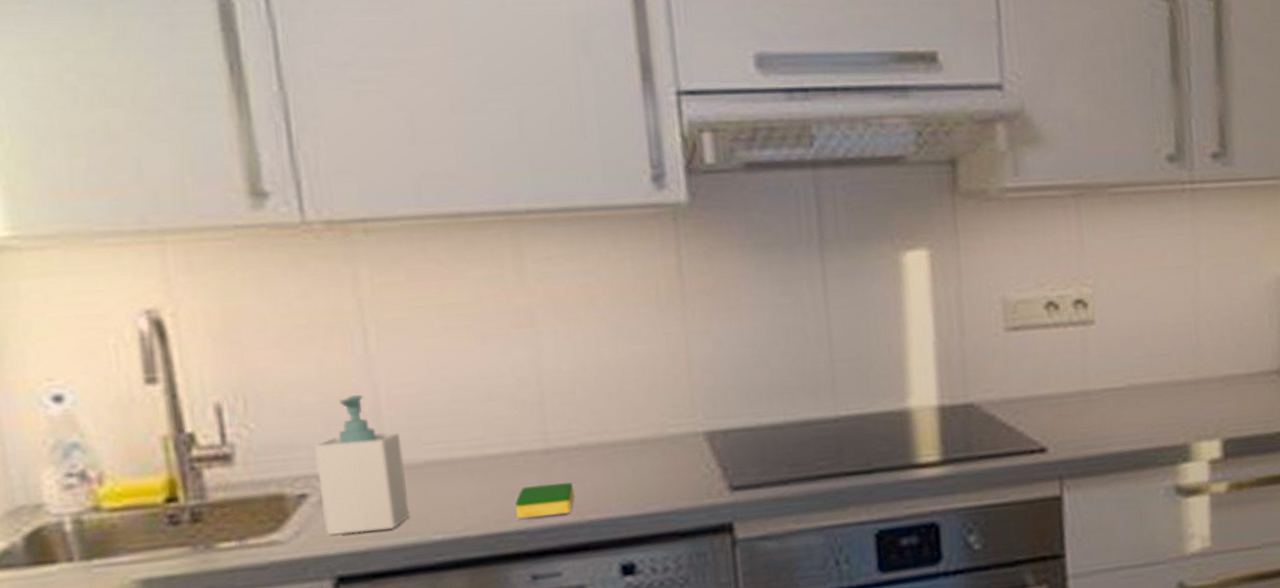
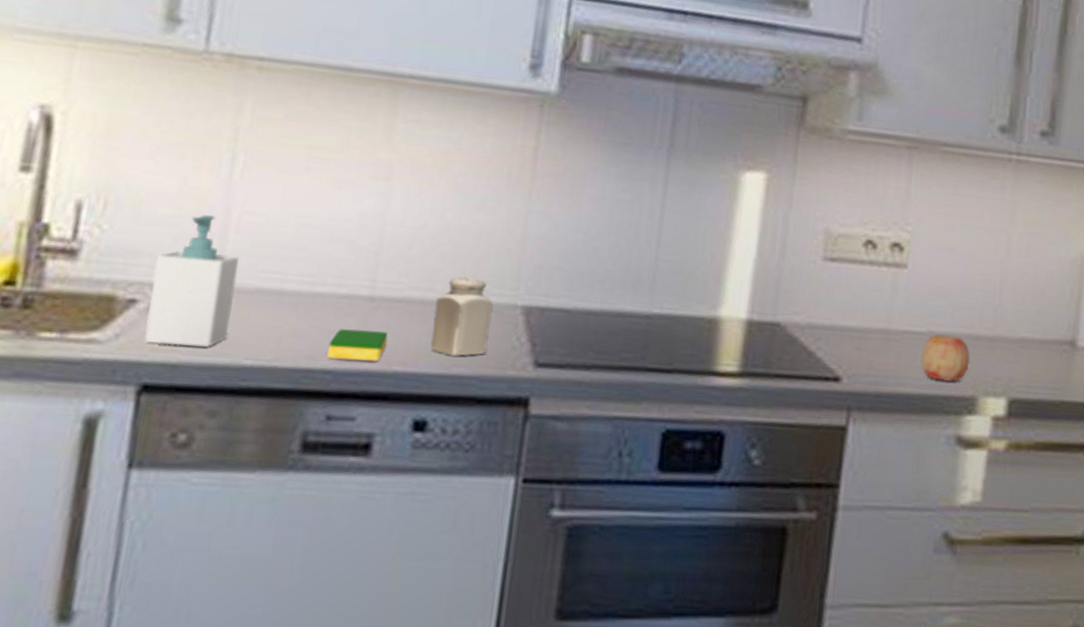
salt shaker: none [614,411,678,495] -> present [430,276,493,356]
apple: none [1125,385,1177,434] -> present [920,334,970,383]

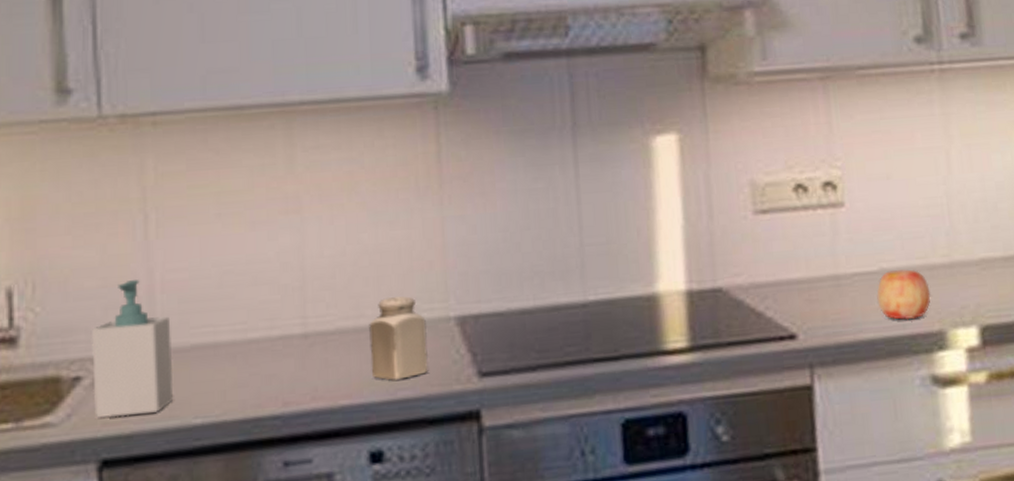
dish sponge: present [327,329,388,362] -> none [272,367,329,403]

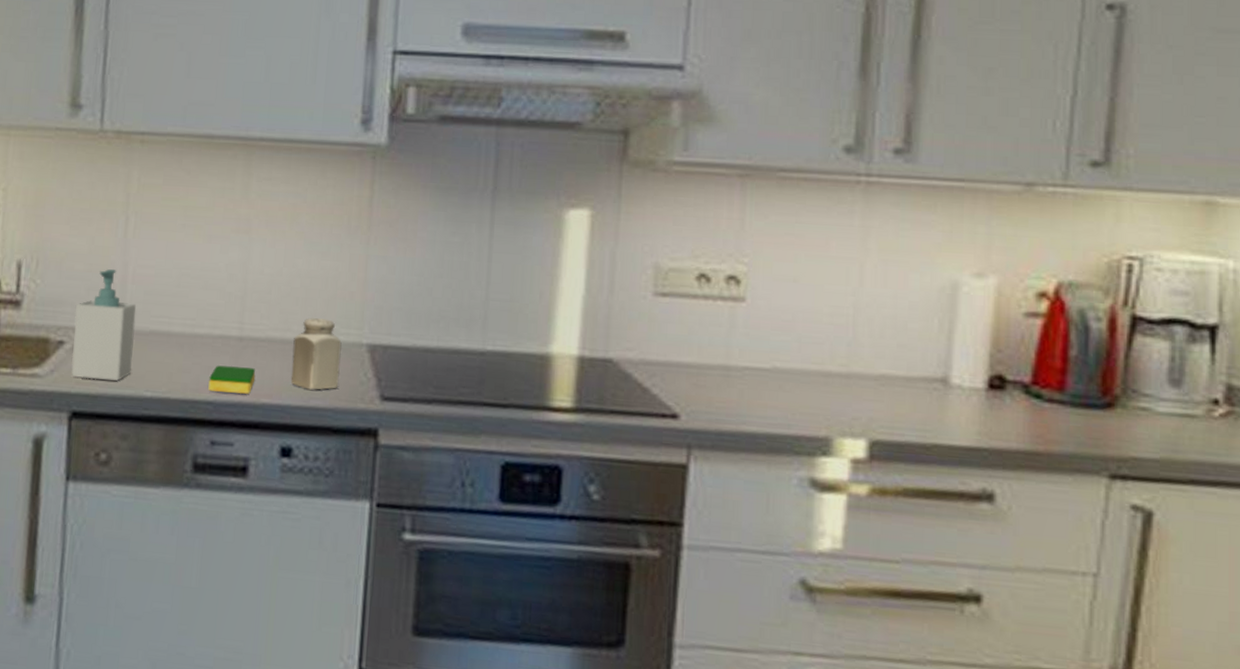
dish sponge: none [272,367,329,403] -> present [208,365,256,395]
apple: present [876,269,931,320] -> none [765,371,822,422]

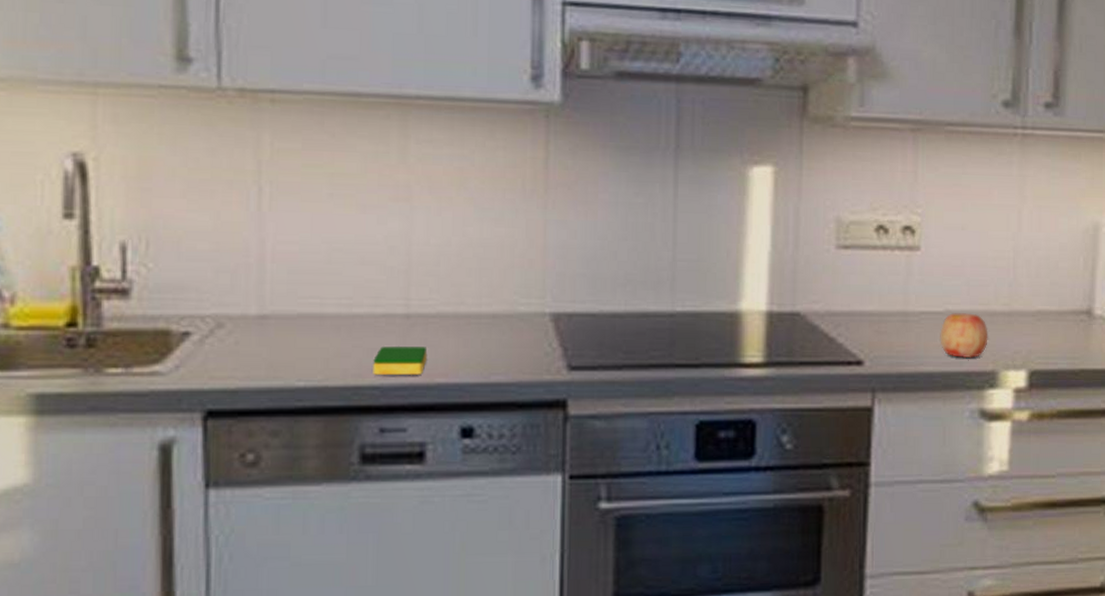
soap bottle: present [71,269,136,381] -> none [201,247,280,373]
salt shaker: present [291,318,342,390] -> none [468,289,522,365]
apple: none [765,371,822,422] -> present [940,313,988,359]

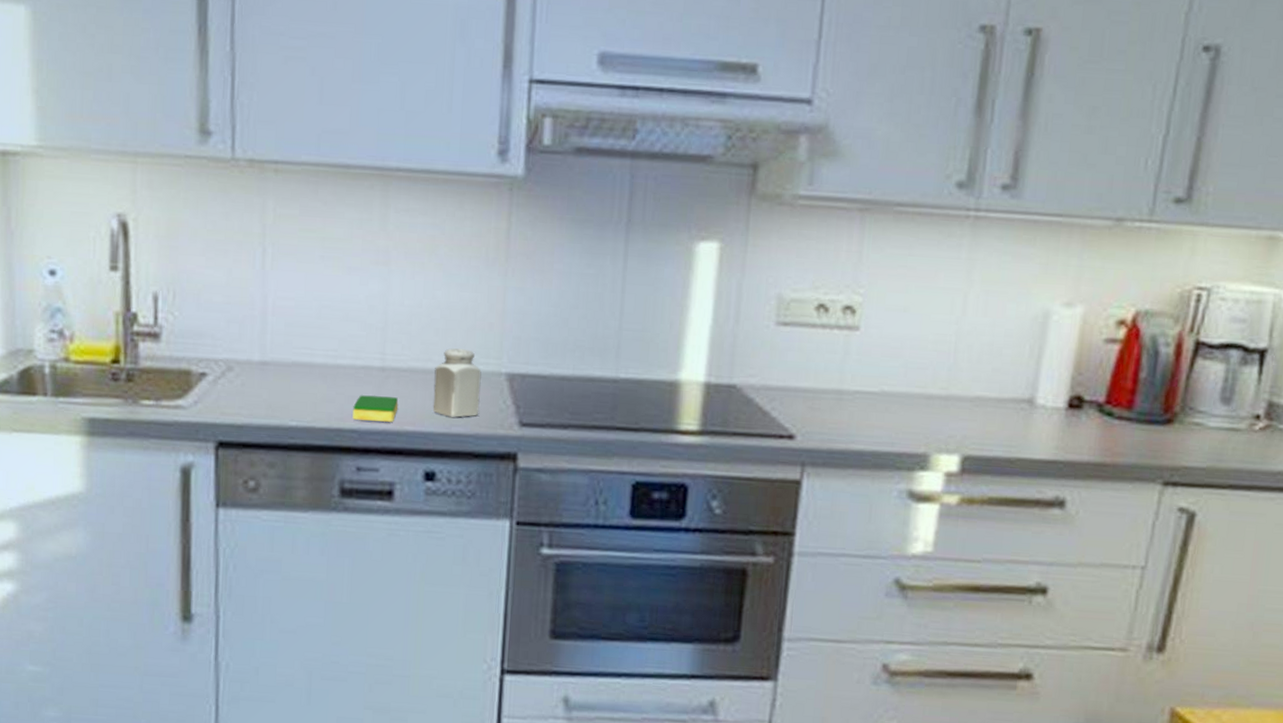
salt shaker: none [468,289,522,365] -> present [433,348,481,418]
apple: present [940,313,988,359] -> none [872,394,923,440]

